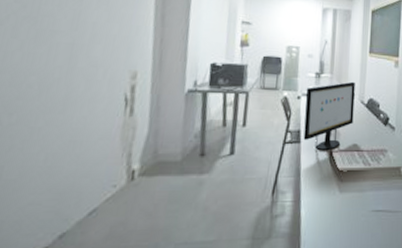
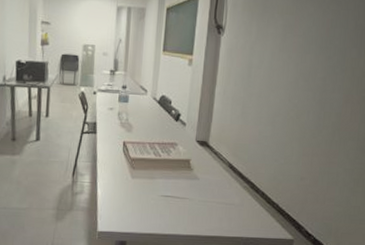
computer monitor: present [303,81,355,151] -> none [99,79,148,142]

